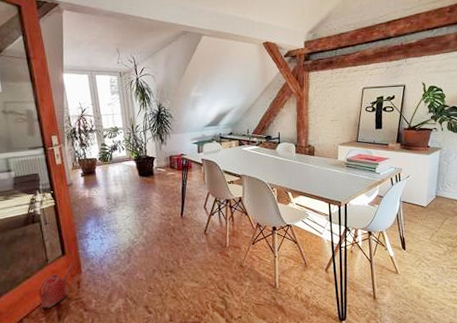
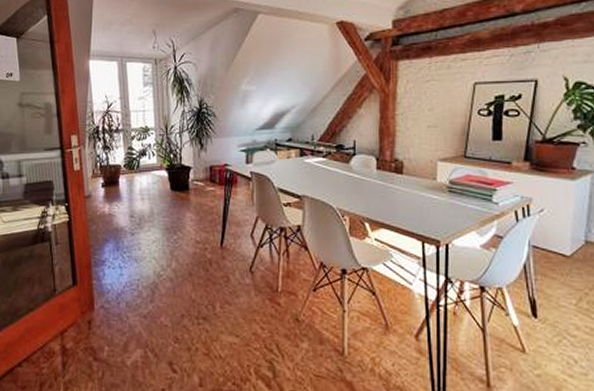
watering can: present [38,263,74,308] -> none [41,297,86,352]

